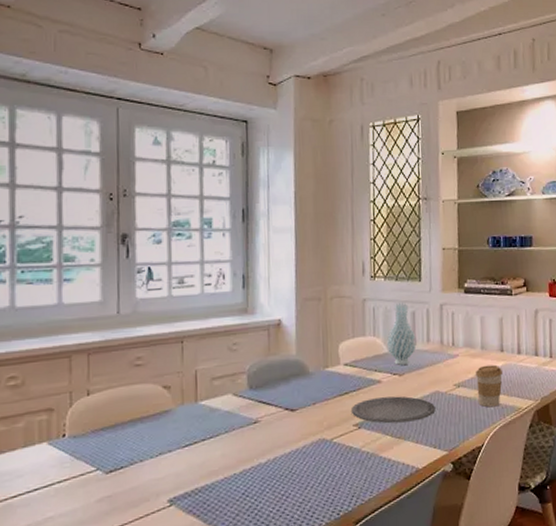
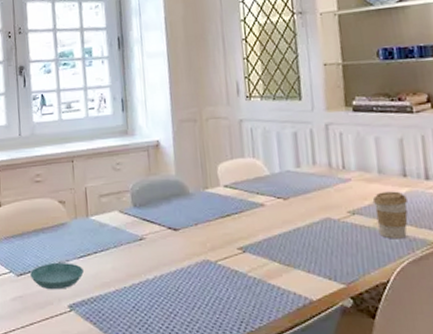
saucer: none [123,453,188,485] -> present [30,262,84,290]
plate: present [350,396,436,424] -> none [234,221,328,250]
vase: present [387,302,417,365] -> none [268,122,301,188]

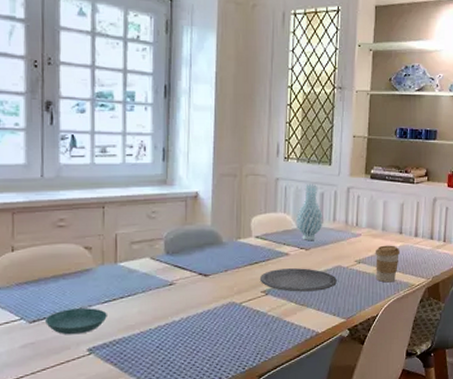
plate: none [234,221,328,250] -> present [259,268,337,292]
vase: none [268,122,301,188] -> present [297,183,323,240]

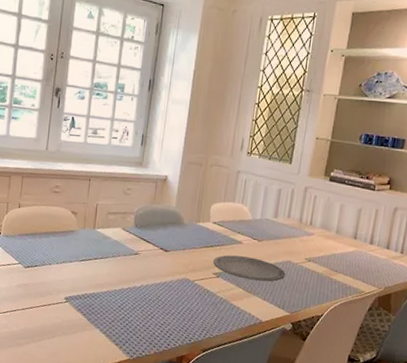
saucer: present [45,307,107,335] -> none [36,261,83,284]
vase: present [297,183,323,240] -> none [252,178,279,233]
coffee cup: present [375,245,400,283] -> none [325,247,352,286]

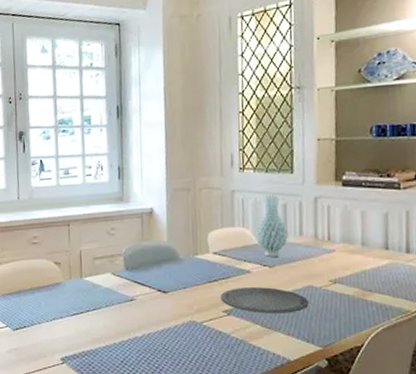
vase: none [252,178,279,233] -> present [257,194,288,257]

